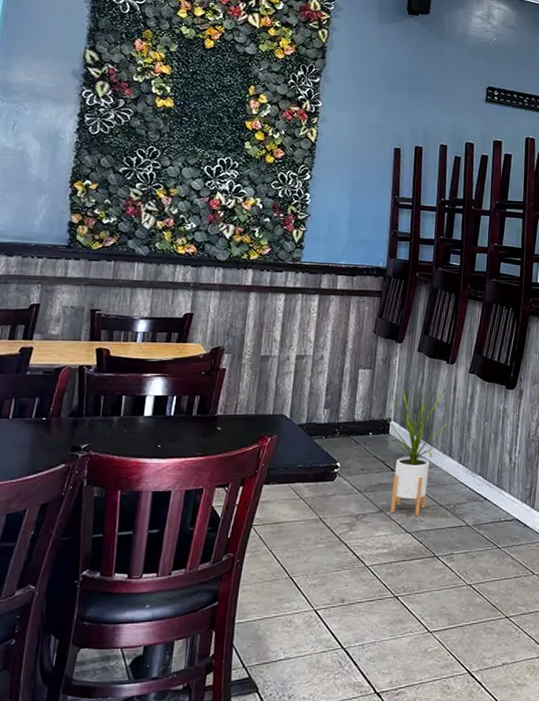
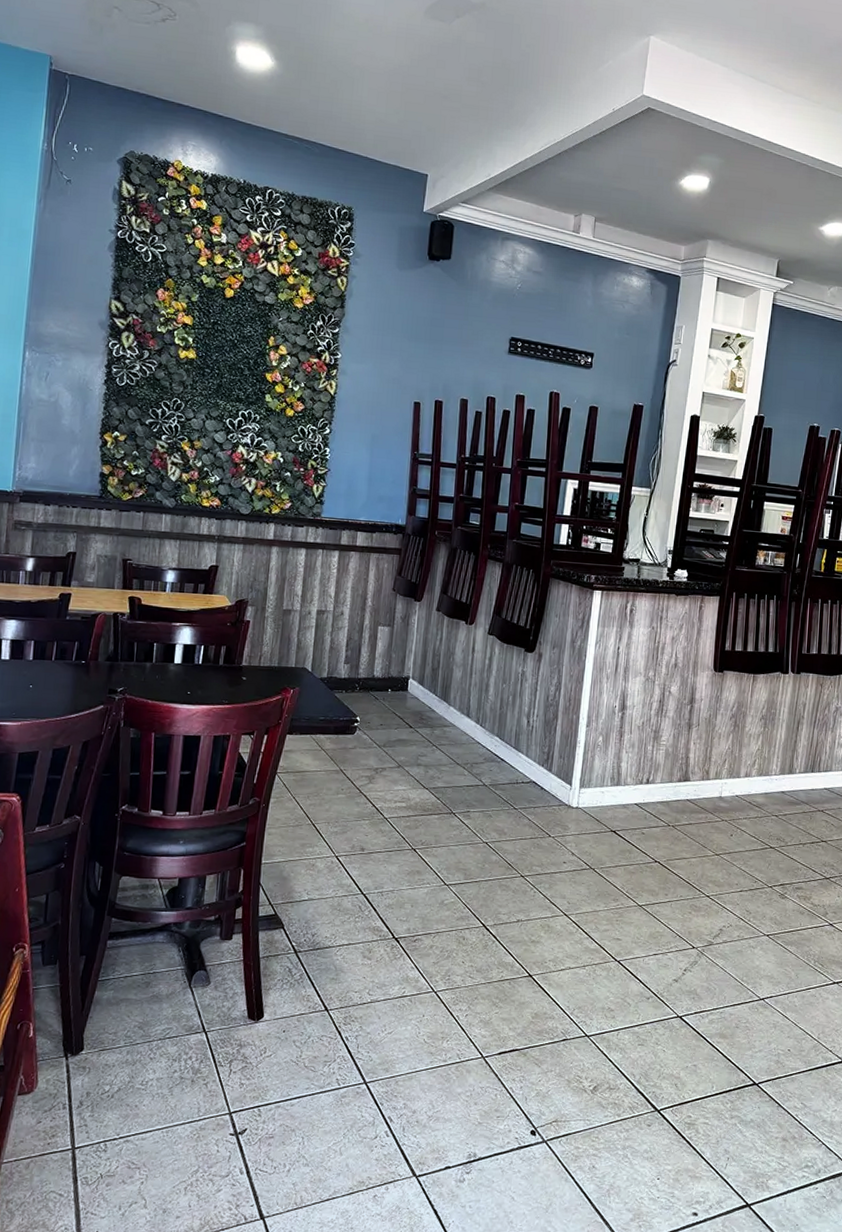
house plant: present [384,384,450,516] -> none [403,644,469,773]

